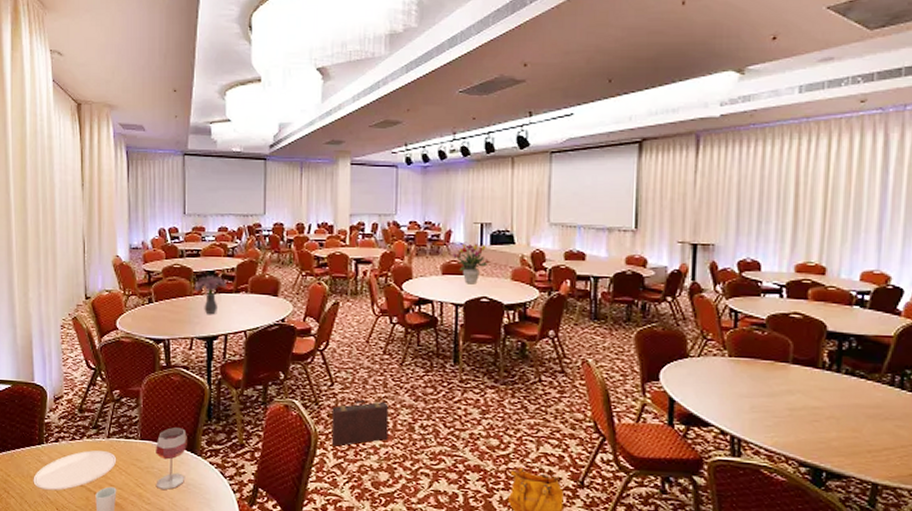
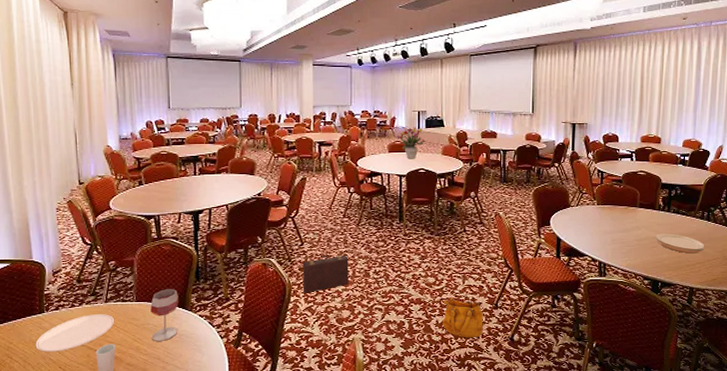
flower arrangement: present [195,275,227,315] -> none [181,159,210,193]
plate: none [818,402,897,435] -> present [656,233,705,254]

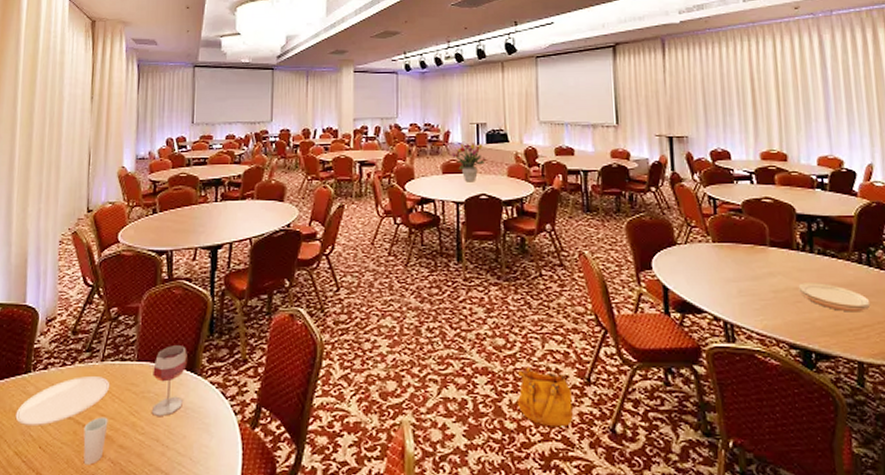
briefcase: present [302,254,349,293] -> none [337,304,395,356]

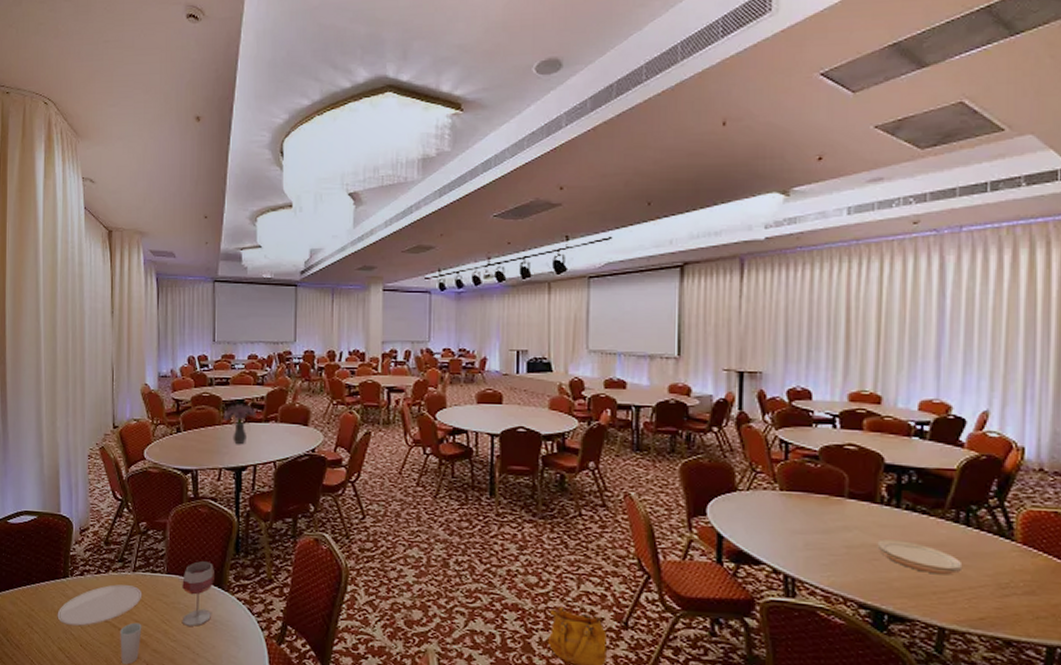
flower arrangement: none [200,183,233,224] -> present [223,404,256,445]
flower arrangement: present [452,143,486,182] -> none [488,371,526,414]

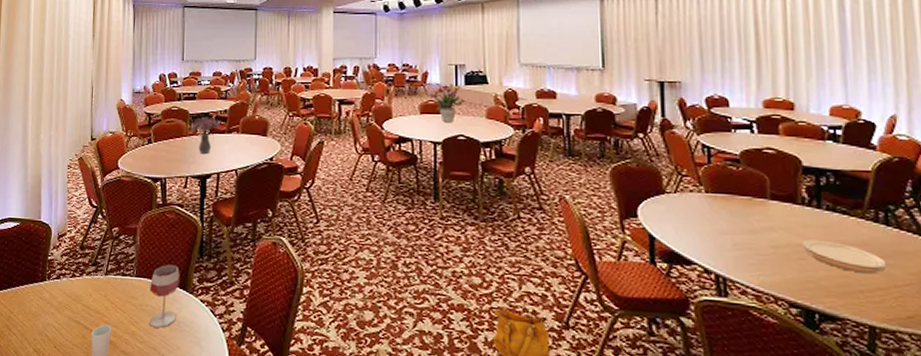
plate: present [57,584,143,627] -> none [34,287,113,329]
flower arrangement: none [488,371,526,414] -> present [430,84,464,123]

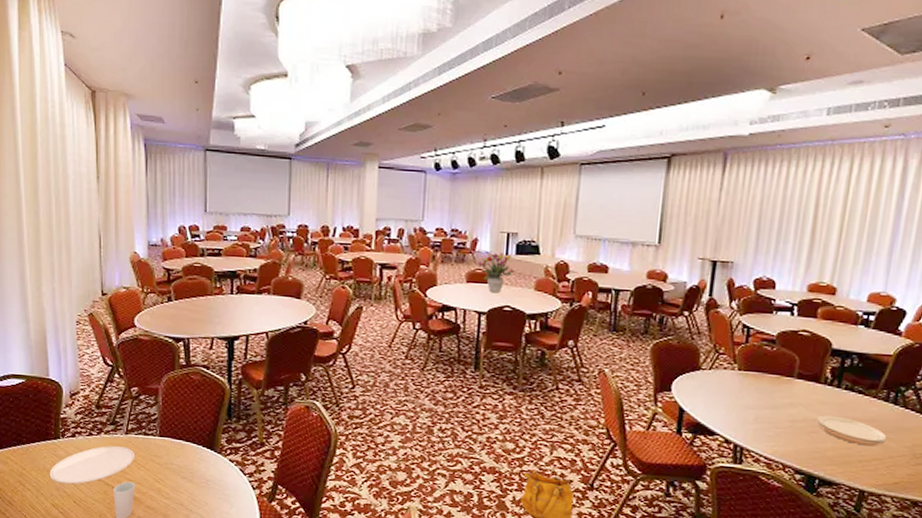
plate: none [34,287,113,329] -> present [49,446,135,485]
wineglass: present [149,265,180,329] -> none [175,425,207,486]
flower arrangement: present [190,116,220,155] -> none [216,275,249,316]

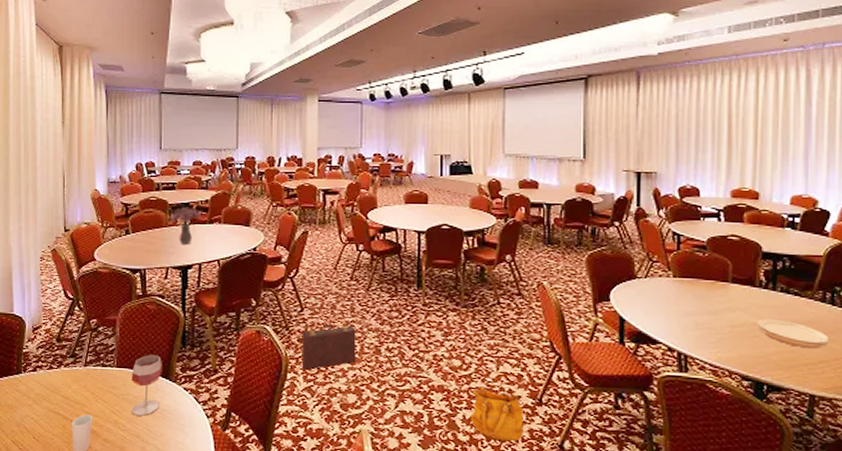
plate: present [49,446,135,485] -> none [10,379,93,420]
wineglass: none [175,425,207,486] -> present [131,355,162,417]
flower arrangement: none [216,275,249,316] -> present [170,207,201,245]
briefcase: none [351,402,409,447] -> present [301,324,356,370]
flower arrangement: present [478,252,514,293] -> none [415,174,449,213]

